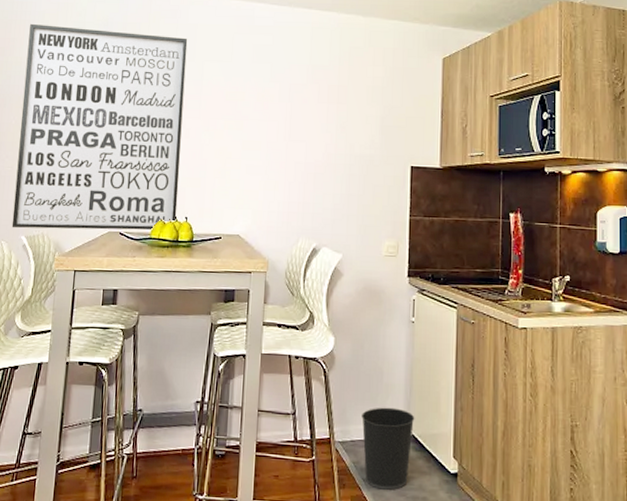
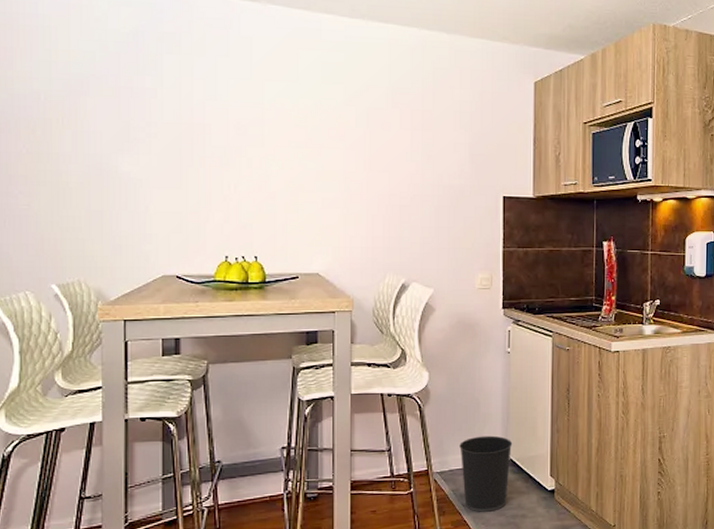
wall art: present [11,23,188,231] -> none [32,29,244,276]

